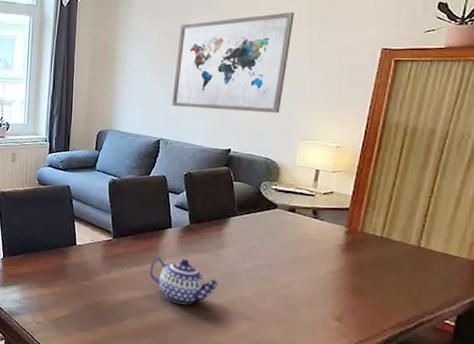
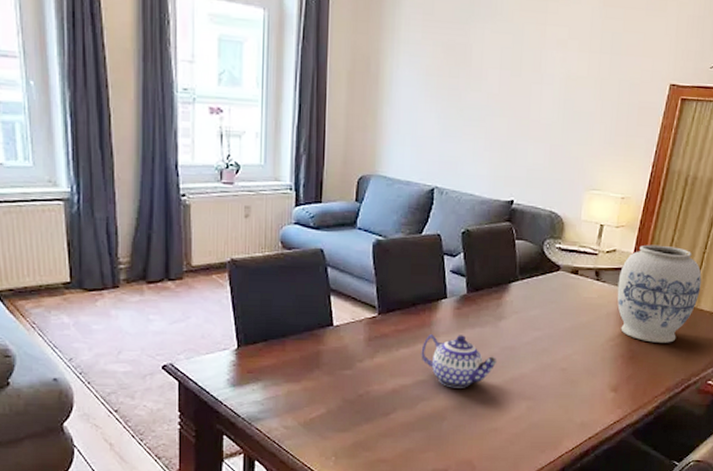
wall art: present [171,12,294,113] -> none [448,32,586,158]
vase: none [336,188,429,280] -> present [617,244,702,343]

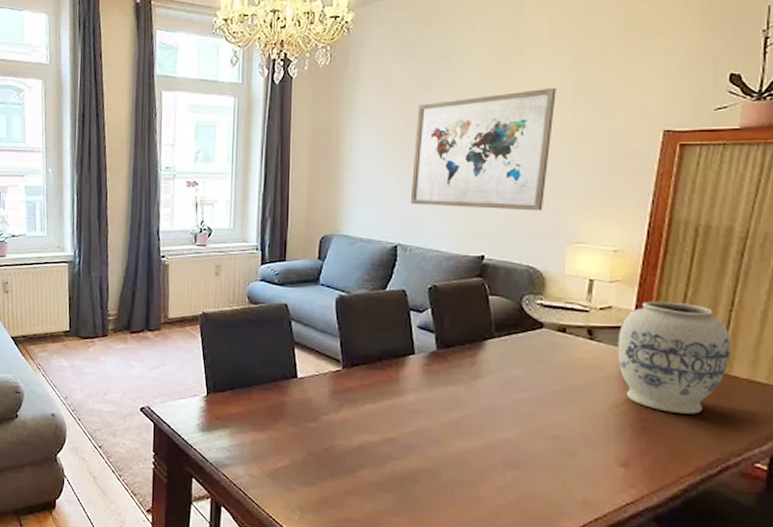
teapot: present [421,334,498,388] -> none [388,390,475,450]
wall art: none [448,32,586,158] -> present [410,87,556,211]

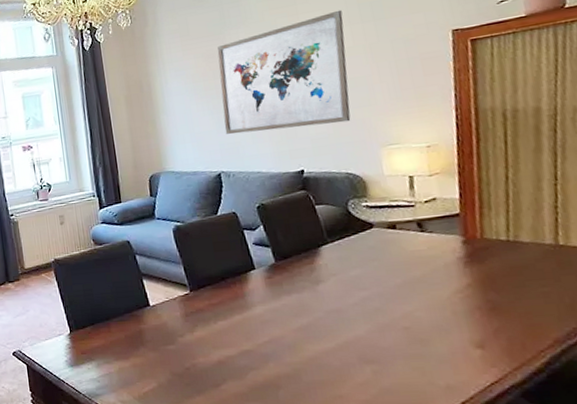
vase: present [617,301,731,414] -> none [448,184,566,290]

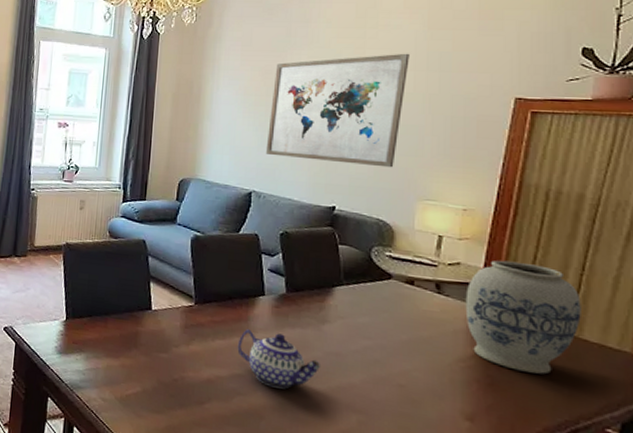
teapot: none [239,302,325,356] -> present [237,329,321,389]
vase: none [448,184,566,290] -> present [465,260,581,375]

